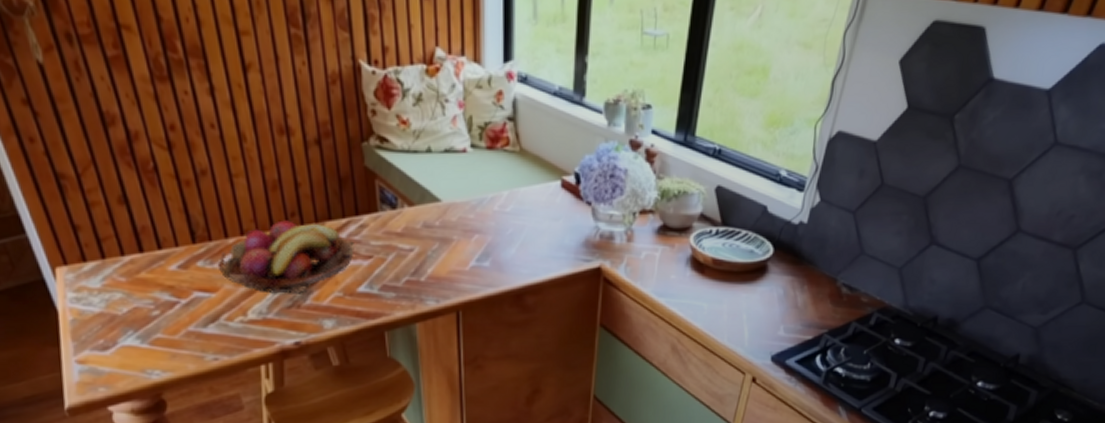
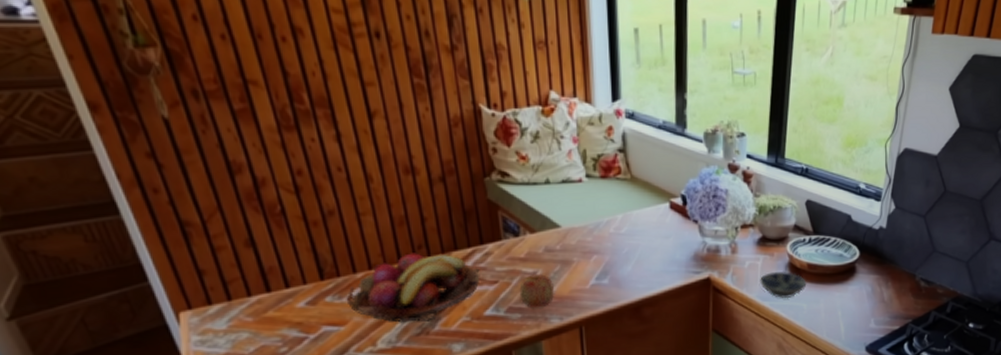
apple: none [394,251,432,288] -> present [519,274,555,308]
bowl: none [657,265,710,297] -> present [760,271,807,299]

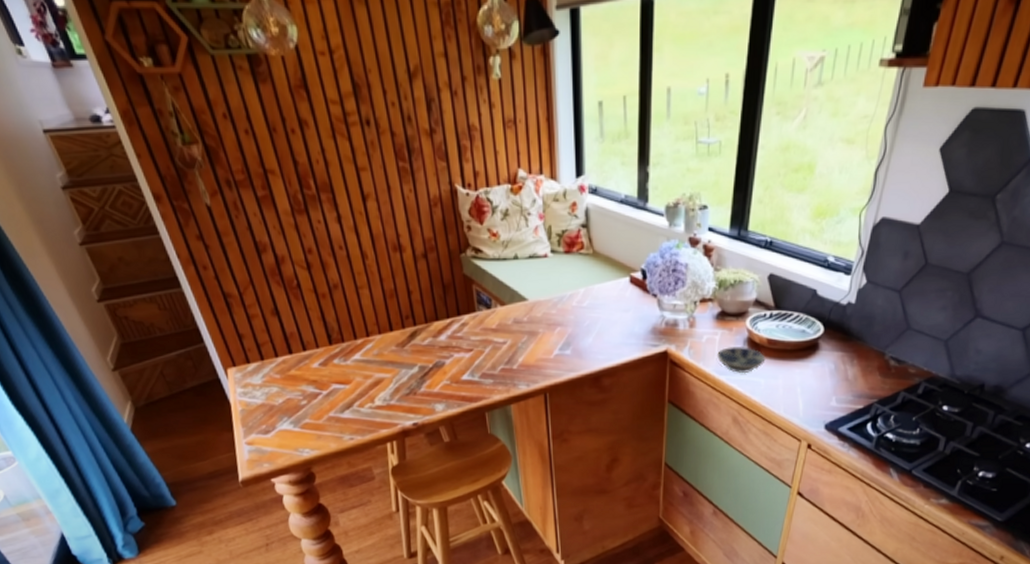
fruit basket: present [346,253,480,323] -> none [349,322,458,384]
apple: present [519,274,555,308] -> none [491,344,523,375]

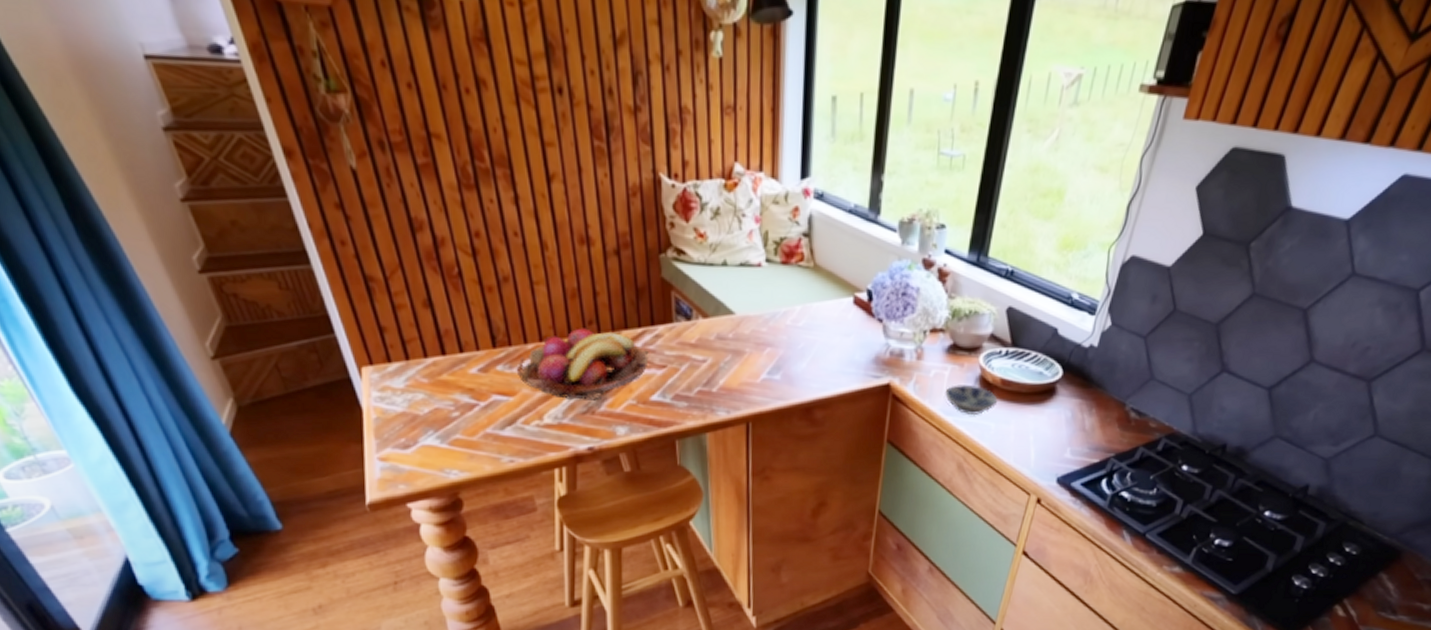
fruit basket: none [349,322,458,384] -> present [516,328,649,401]

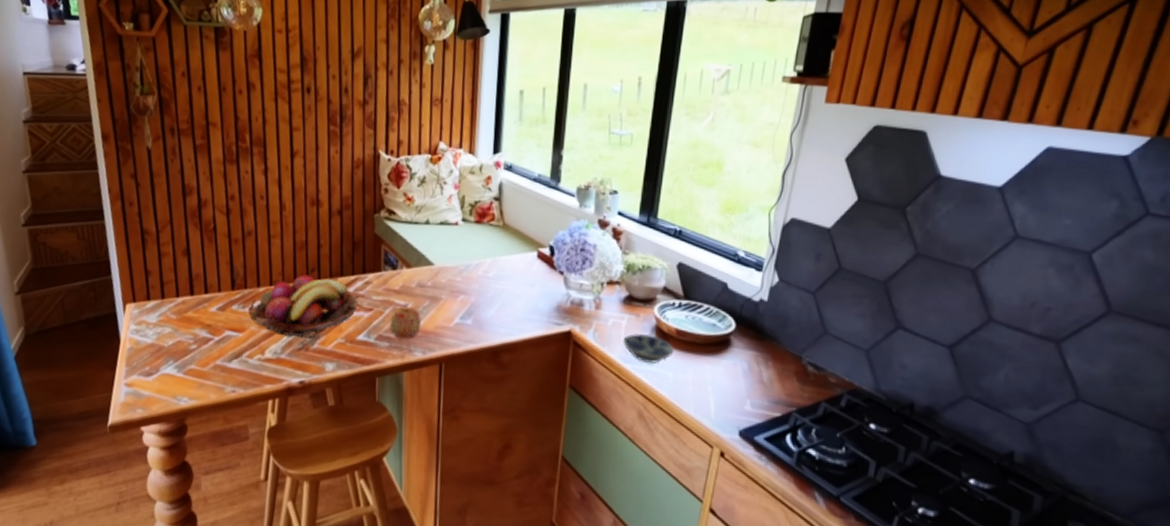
apple: none [687,362,724,399] -> present [390,307,422,340]

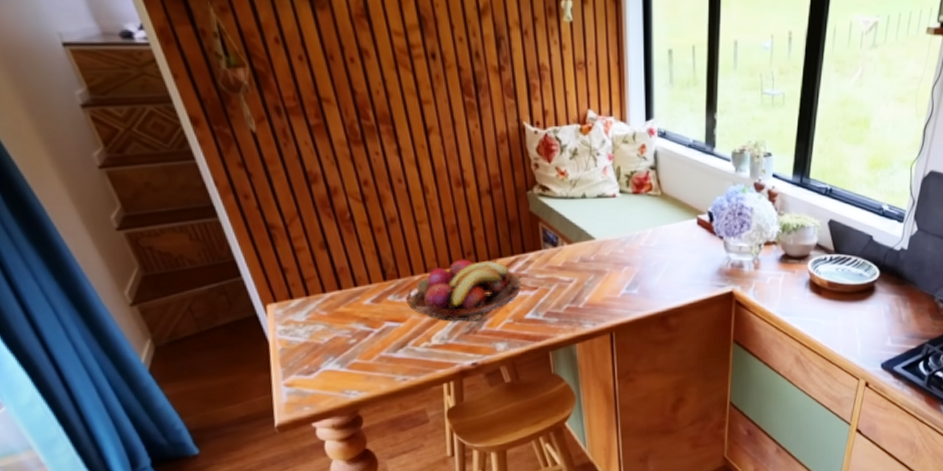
apple: present [390,307,422,340] -> none [557,282,589,314]
bowl: present [623,333,674,365] -> none [781,287,826,315]

